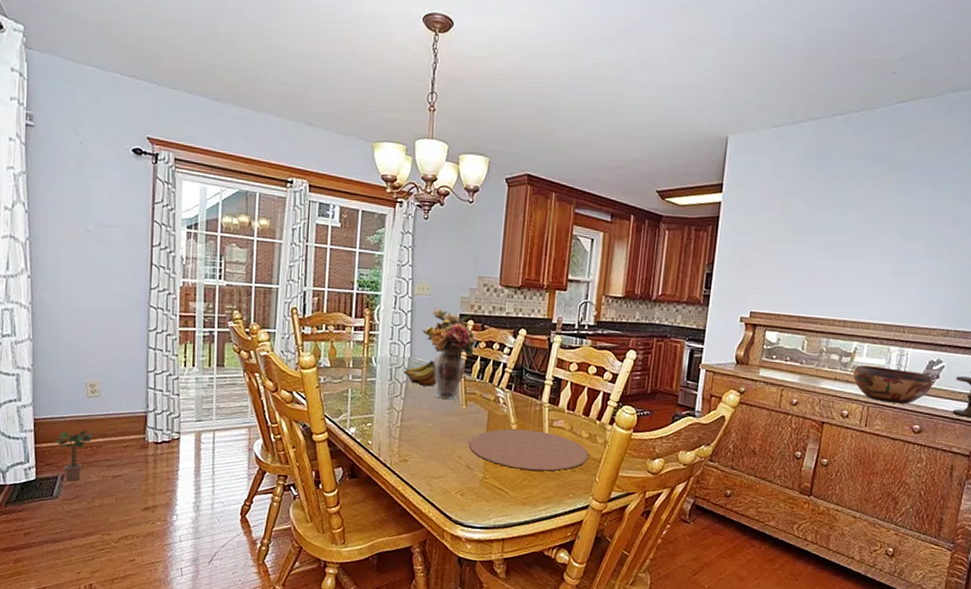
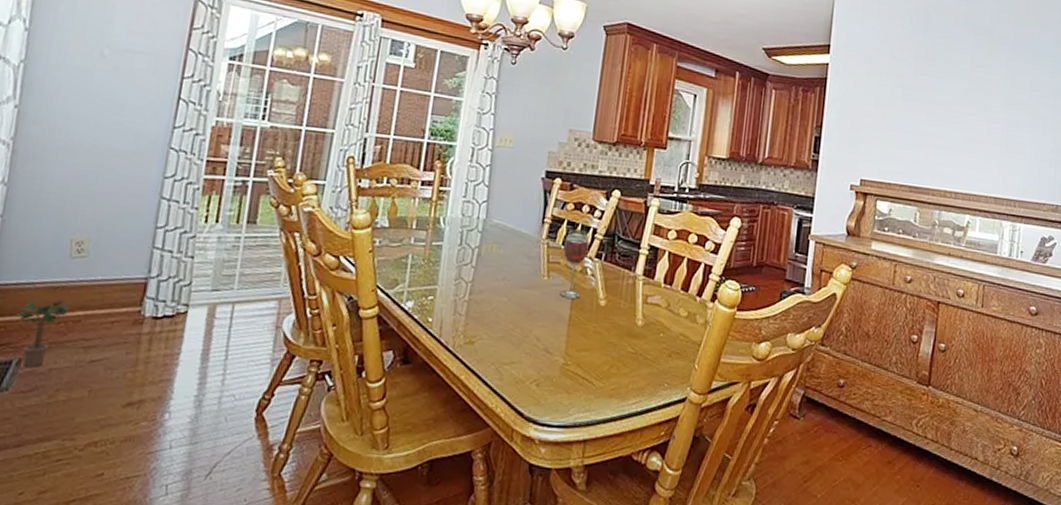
fruit: present [403,360,437,387] -> none [476,222,515,254]
flower arrangement: present [422,307,476,400] -> none [501,162,563,270]
placemat: present [469,429,588,472] -> none [549,305,687,357]
wineglass: none [477,364,500,424] -> present [560,229,590,299]
decorative bowl: present [852,365,933,404] -> none [966,240,1047,283]

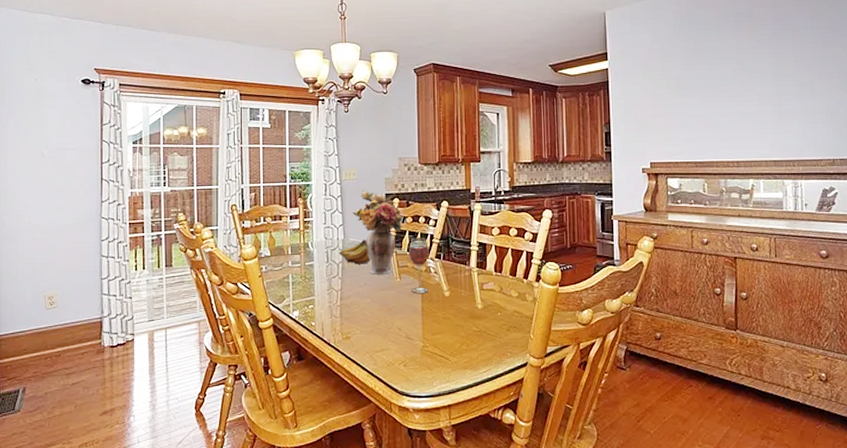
potted plant: present [16,301,71,367] -> none [16,342,53,393]
fruit: none [476,222,515,254] -> present [339,239,370,264]
flower arrangement: none [501,162,563,270] -> present [353,190,403,275]

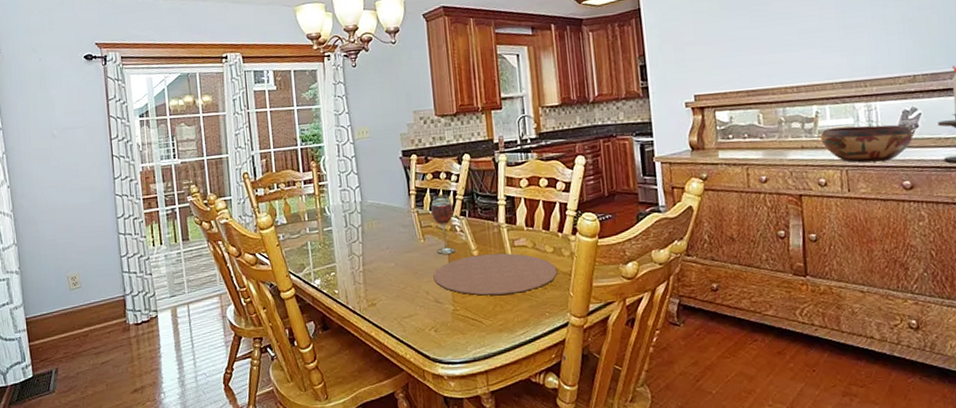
fruit: present [339,239,370,264] -> none [357,200,391,227]
flower arrangement: present [353,190,403,275] -> none [369,148,423,237]
placemat: none [406,295,520,335] -> present [433,253,557,296]
decorative bowl: none [754,200,831,232] -> present [820,124,914,163]

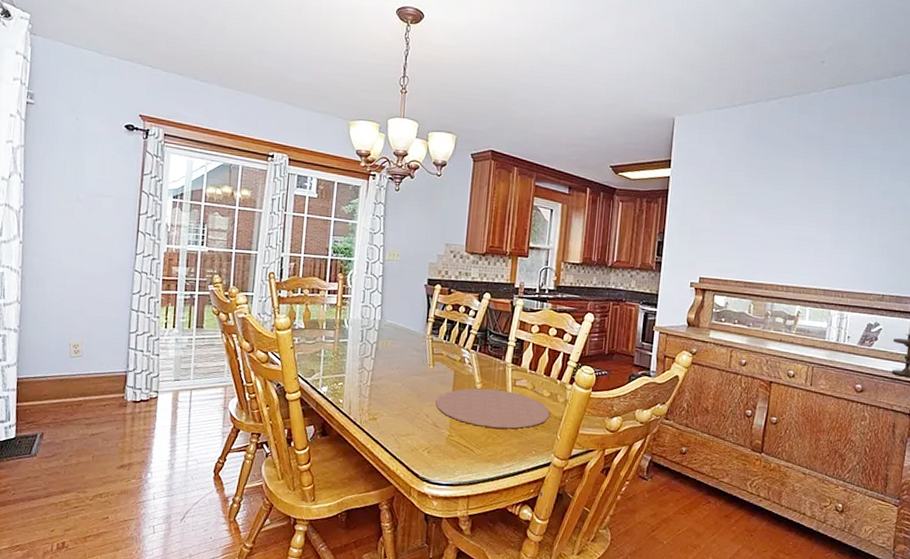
wineglass: present [430,194,456,254] -> none [444,326,466,383]
decorative bowl: present [820,124,914,163] -> none [797,328,872,365]

